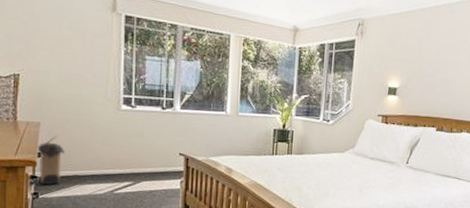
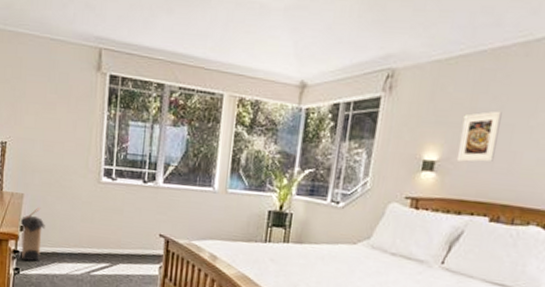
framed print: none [411,51,439,89] -> present [456,111,502,163]

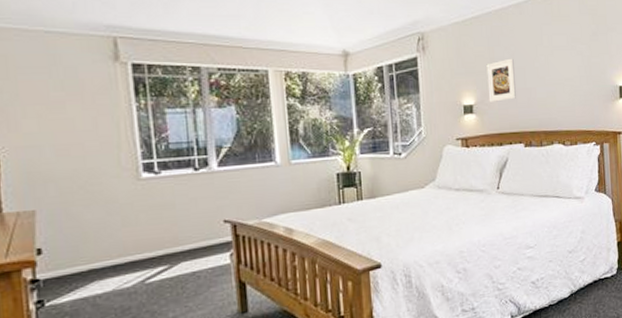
laundry hamper: present [18,207,45,261] -> none [33,222,73,288]

